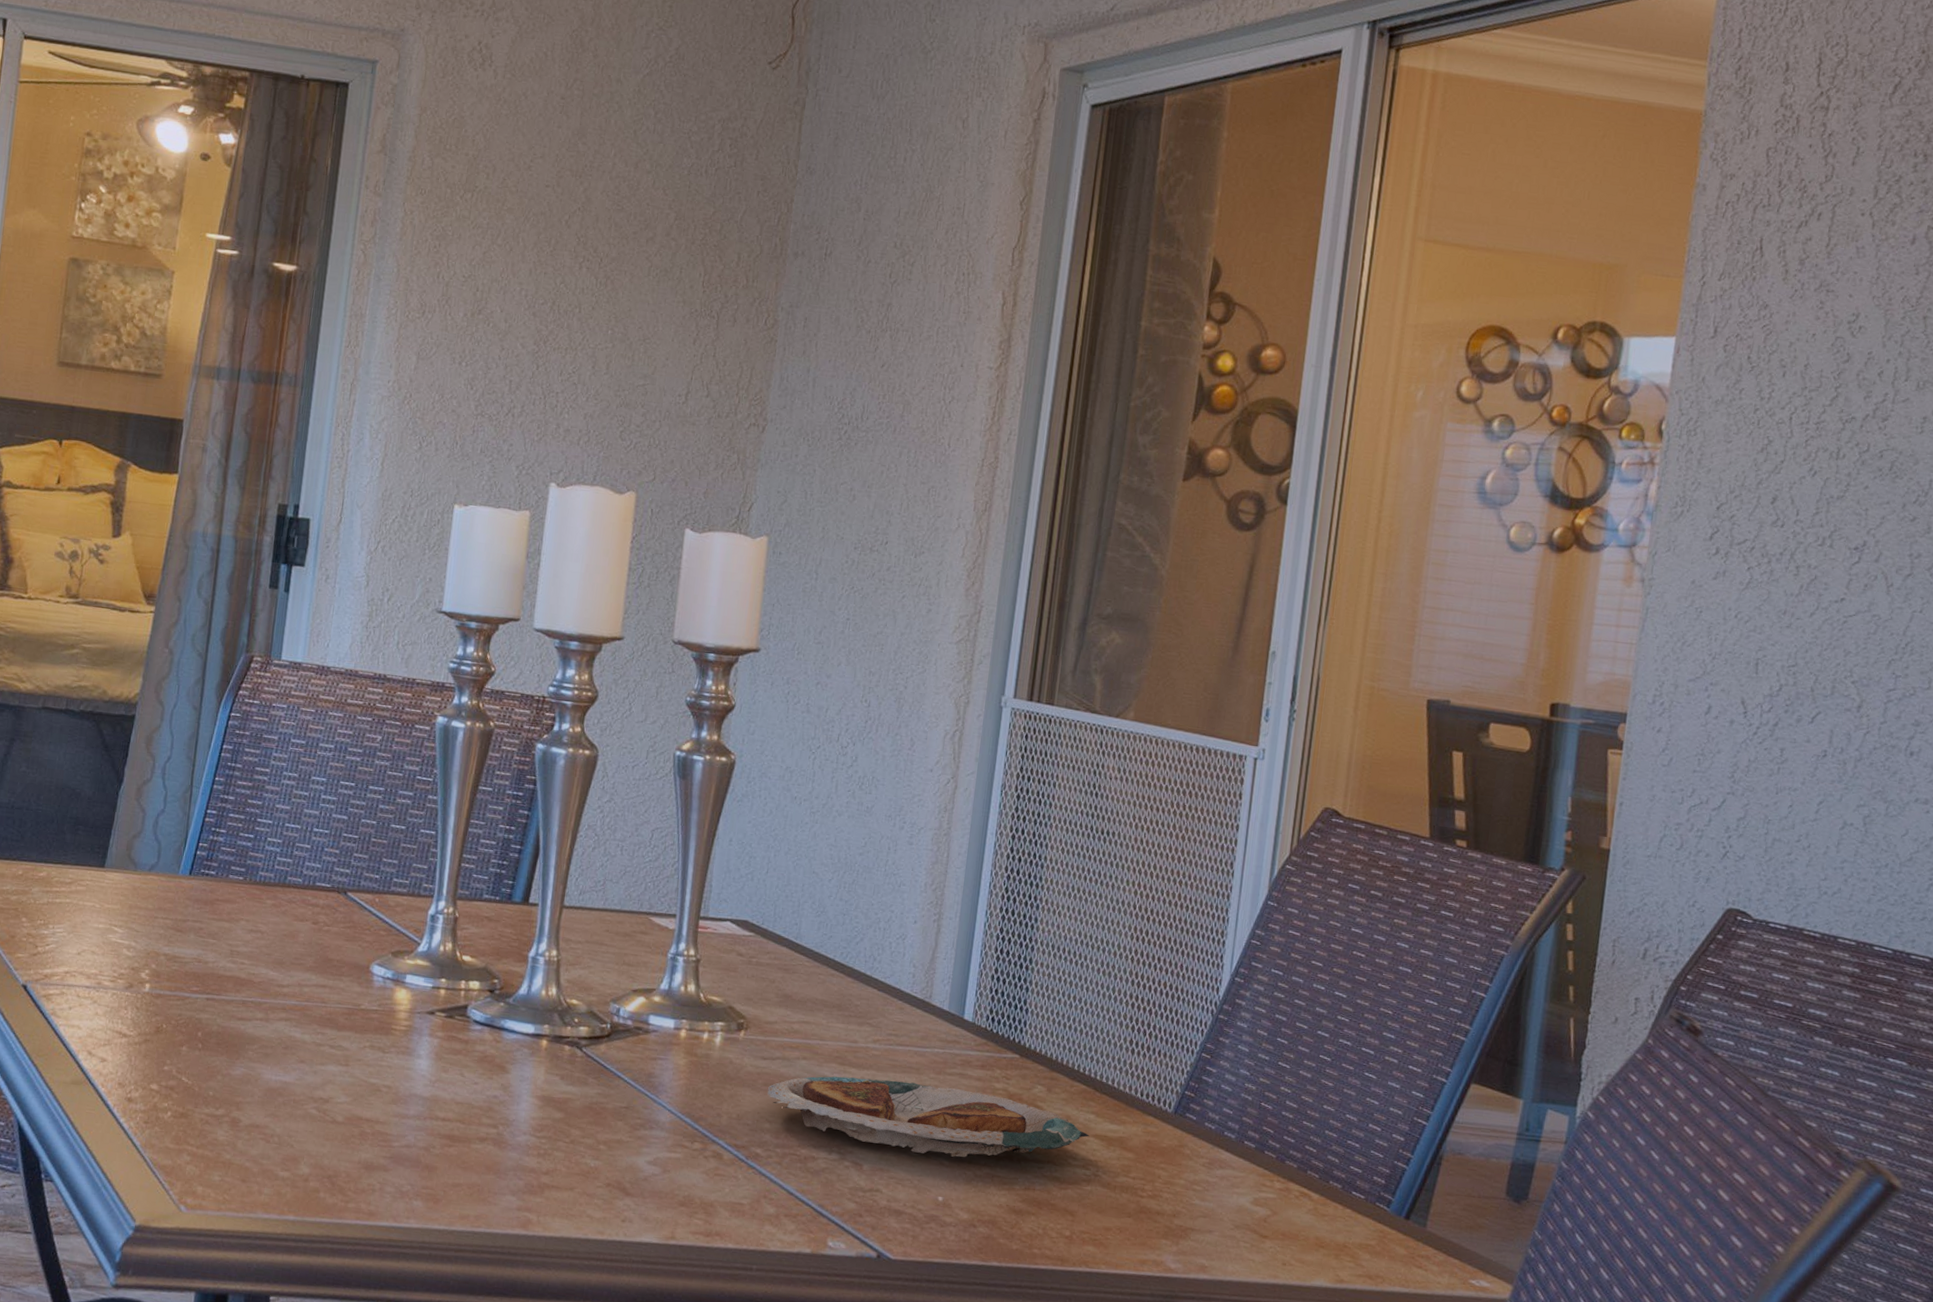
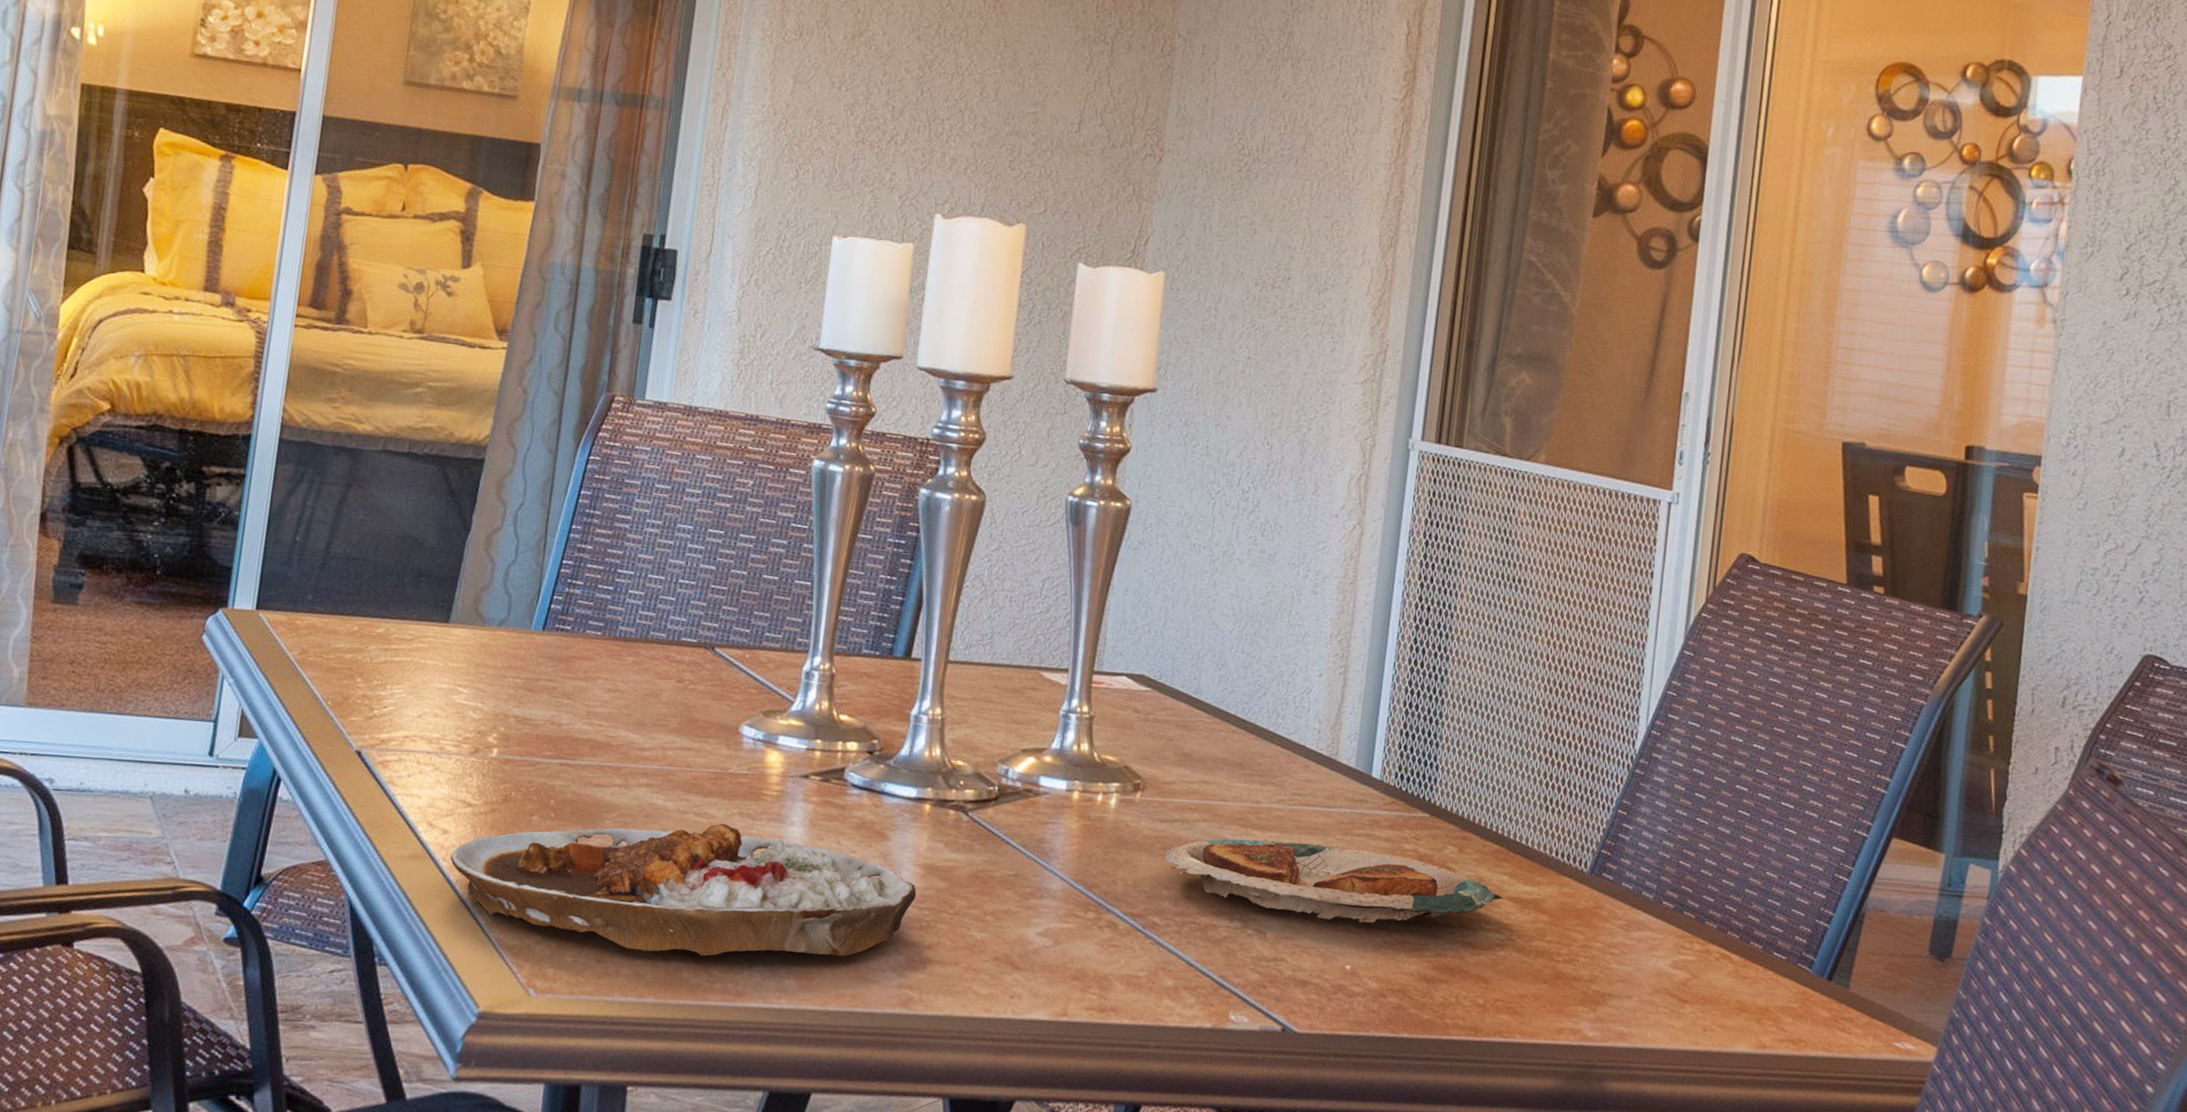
plate: none [108,1055,535,1181] -> present [450,823,917,957]

